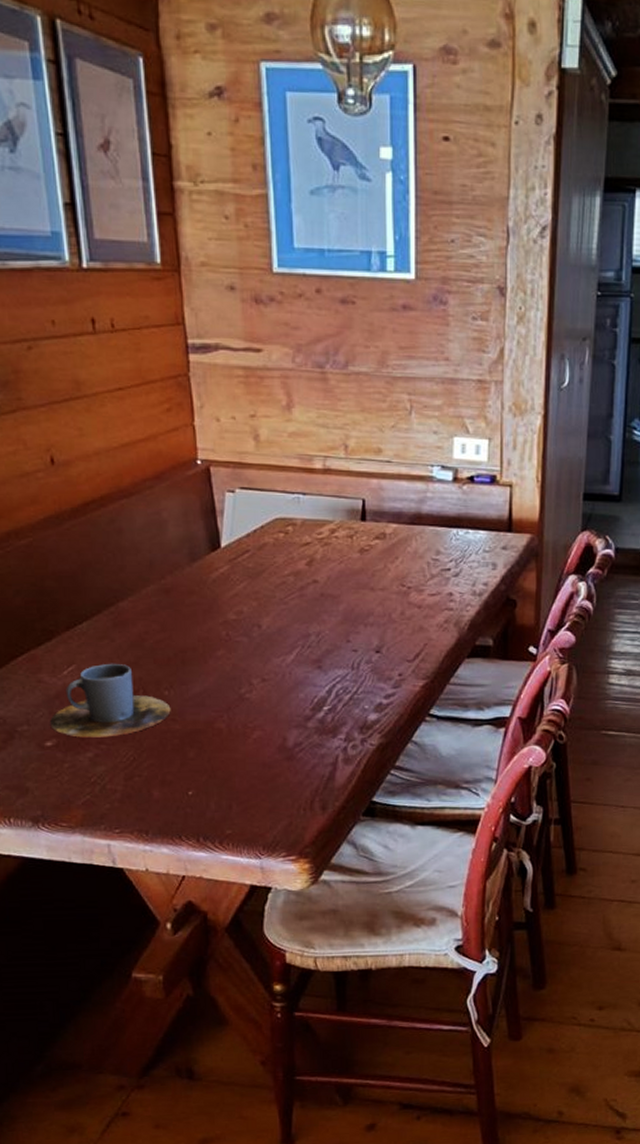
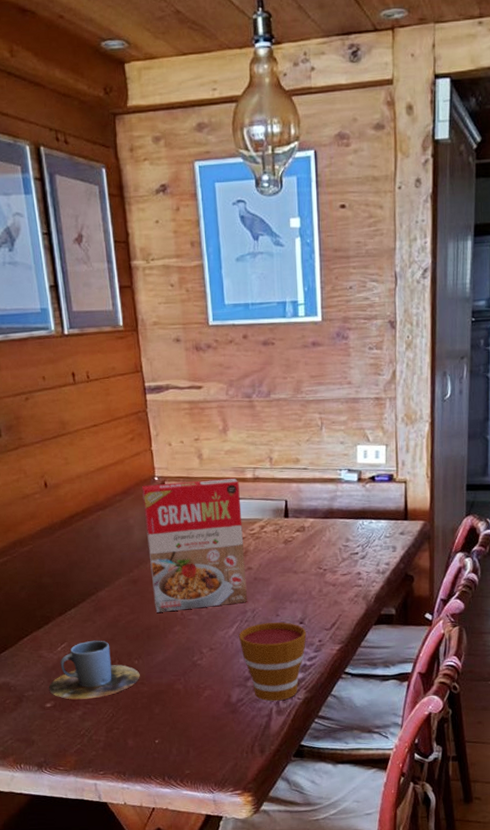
cereal box: none [179,467,311,631] -> present [141,477,247,612]
cup: none [298,649,384,747] -> present [238,621,307,701]

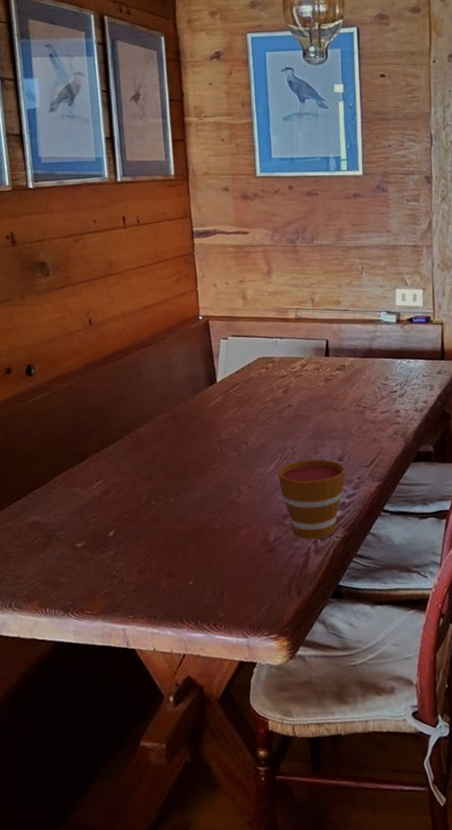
cup: present [49,640,140,700] -> none [81,477,176,539]
cereal box: present [141,477,247,612] -> none [185,318,287,449]

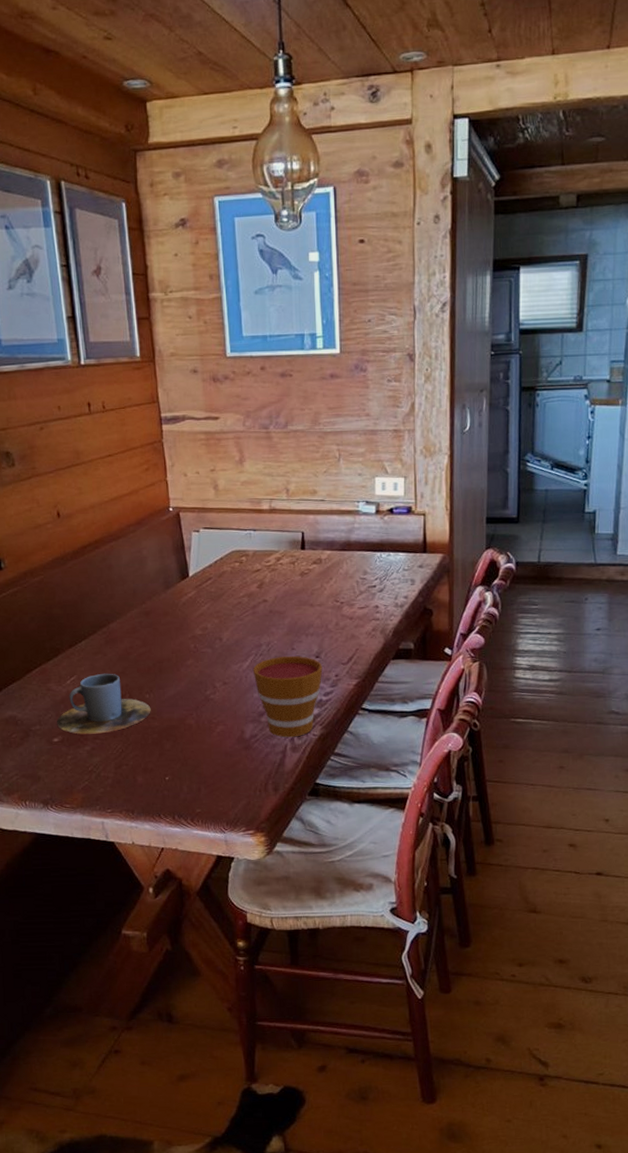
cup: none [81,477,176,539] -> present [57,673,151,734]

